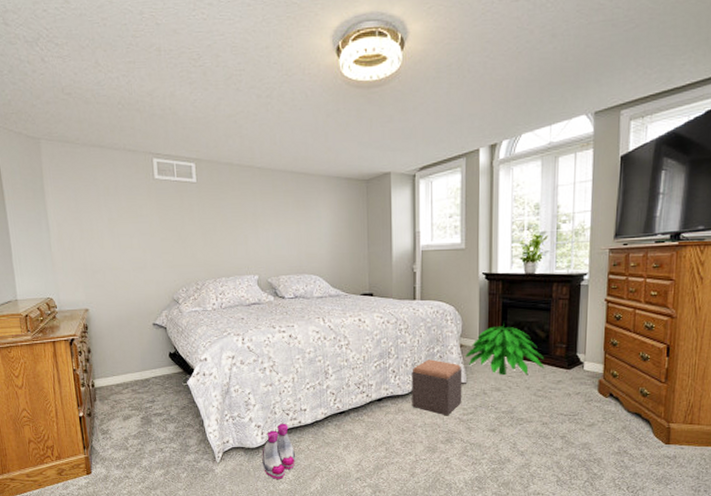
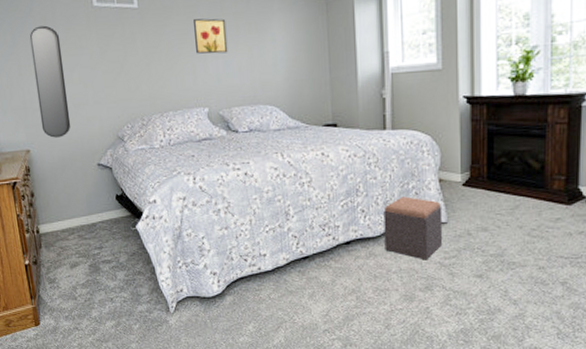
home mirror: none [92,194,129,298] -> present [29,25,71,138]
wall art: none [247,195,278,227] -> present [194,18,228,54]
boots: present [262,423,296,479] -> none [218,270,257,331]
indoor plant: present [465,323,545,375] -> none [445,153,540,213]

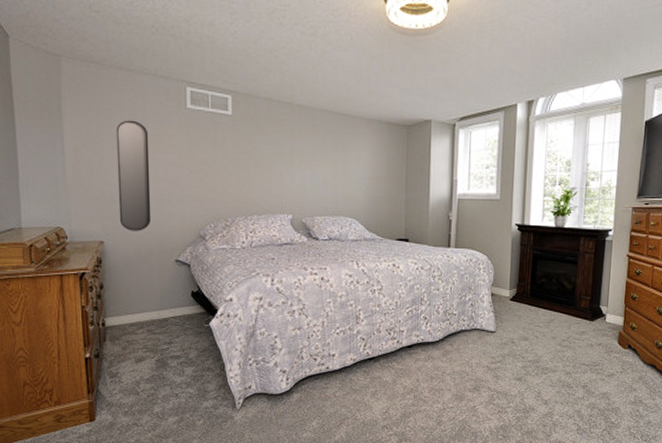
wall art: present [194,18,228,54] -> none [285,132,316,166]
footstool: present [383,196,443,261] -> none [442,307,493,364]

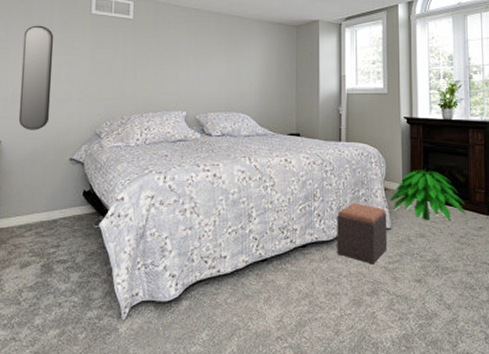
footstool: none [442,307,493,364] -> present [337,203,388,265]
indoor plant: none [496,274,570,326] -> present [390,167,466,221]

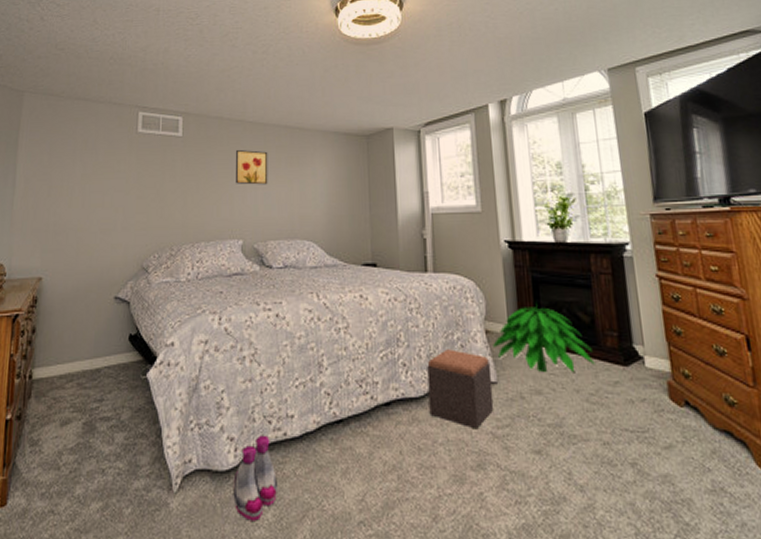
home mirror: present [18,25,54,130] -> none [60,148,99,265]
boots: none [174,272,212,340] -> present [233,435,279,521]
wall art: none [181,34,211,65] -> present [236,150,268,185]

